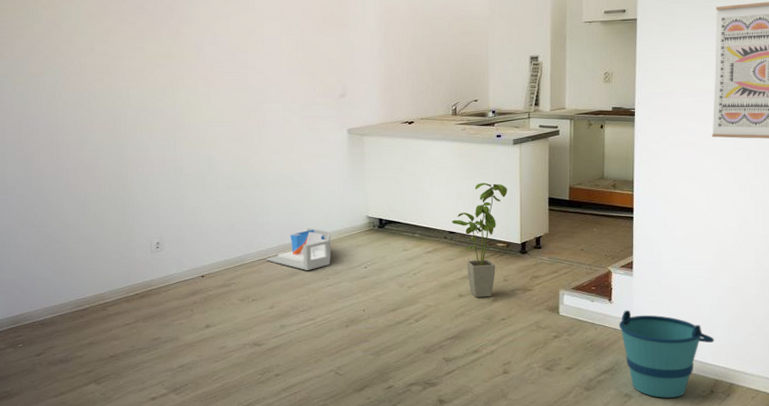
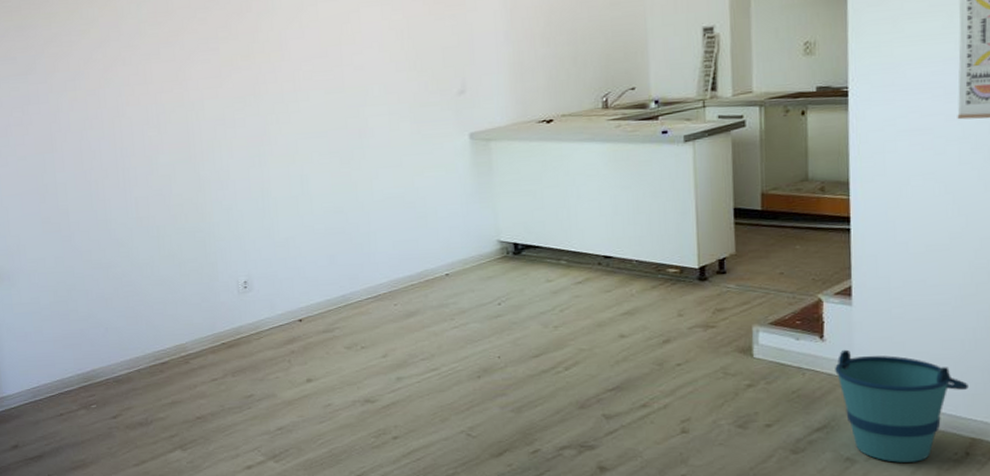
storage bin: present [265,228,332,270] -> none [374,258,456,310]
house plant: present [451,182,507,298] -> none [607,192,679,338]

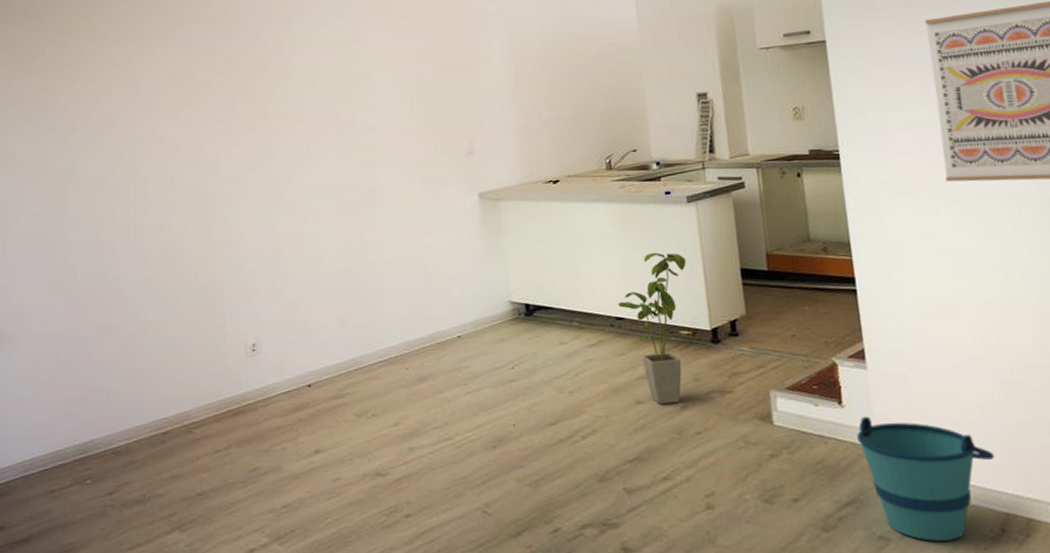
house plant: none [607,192,679,338] -> present [618,252,686,404]

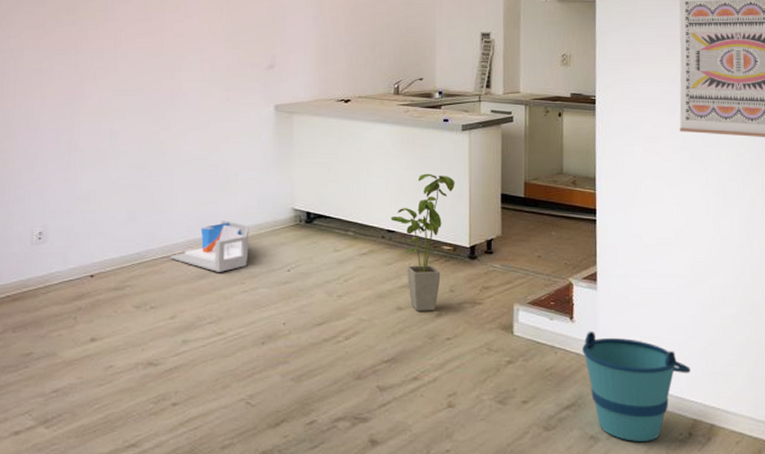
storage bin: none [386,319,468,374] -> present [169,221,250,272]

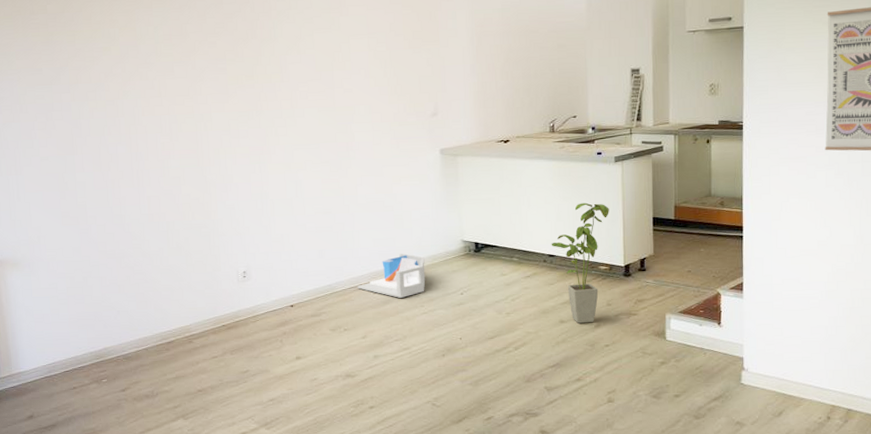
bucket: present [582,331,691,441] -> none [729,334,830,425]

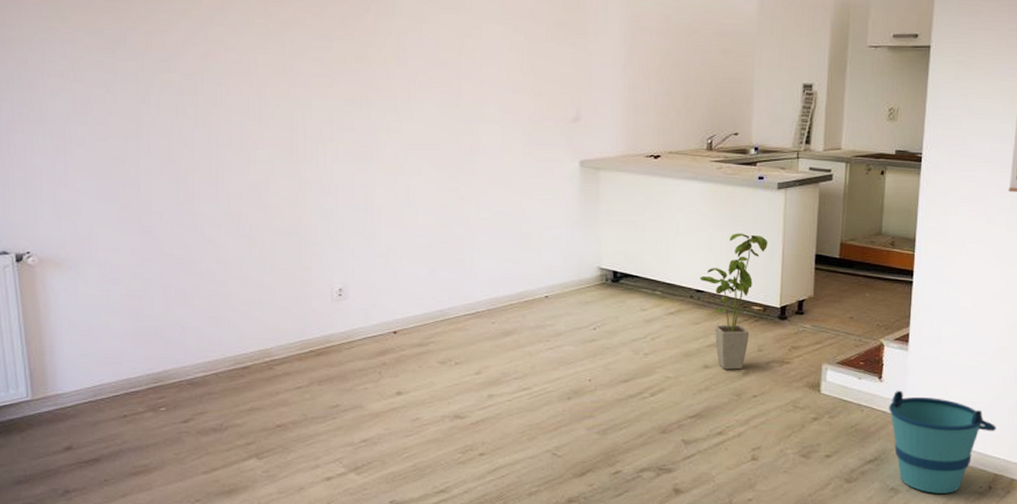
storage bin: present [357,254,426,298] -> none [473,279,554,330]
bucket: none [729,334,830,425] -> present [889,390,996,493]

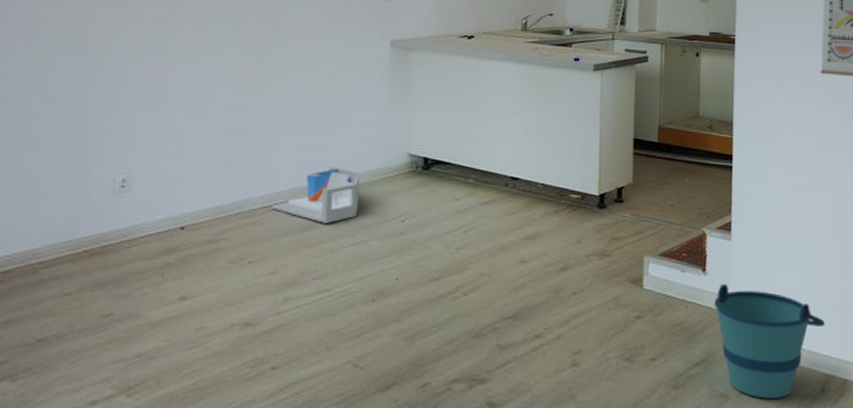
storage bin: none [473,279,554,330] -> present [270,167,361,223]
house plant: present [700,233,768,370] -> none [515,116,585,264]

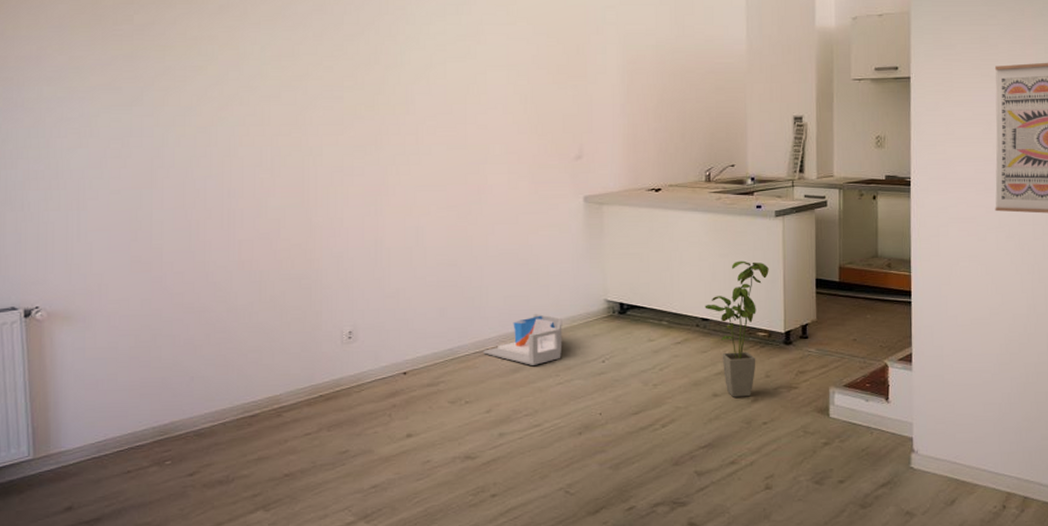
house plant: none [515,116,585,264] -> present [705,260,769,397]
bucket: present [714,283,825,399] -> none [898,411,1005,516]

